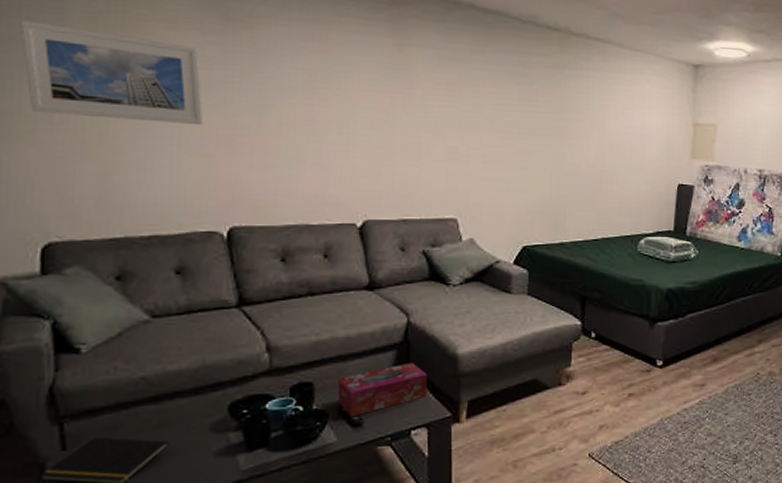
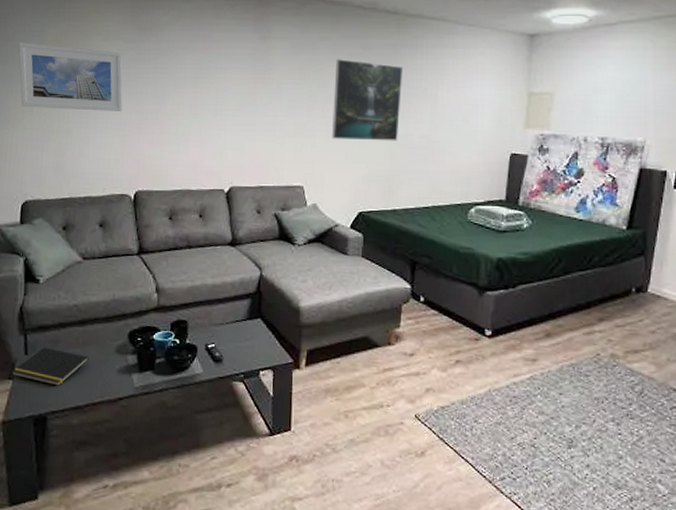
tissue box: present [338,363,427,418] -> none [205,311,274,354]
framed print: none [490,76,568,170] -> present [332,59,404,141]

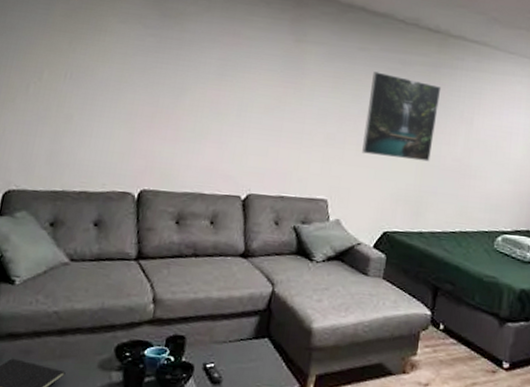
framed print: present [18,43,123,112] -> none [15,14,140,103]

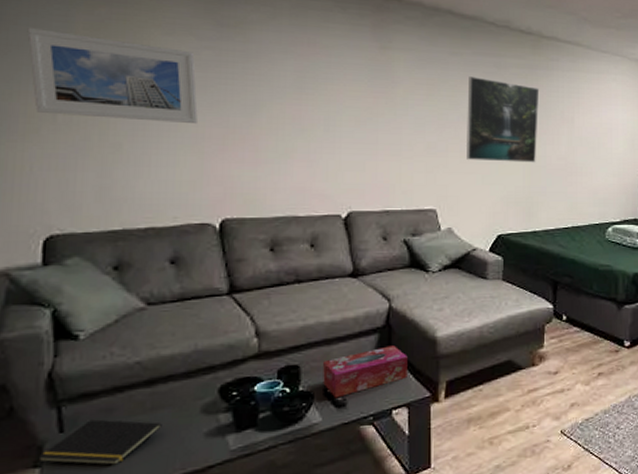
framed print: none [15,14,140,103] -> present [27,28,198,125]
tissue box: none [203,330,283,375] -> present [323,346,408,398]

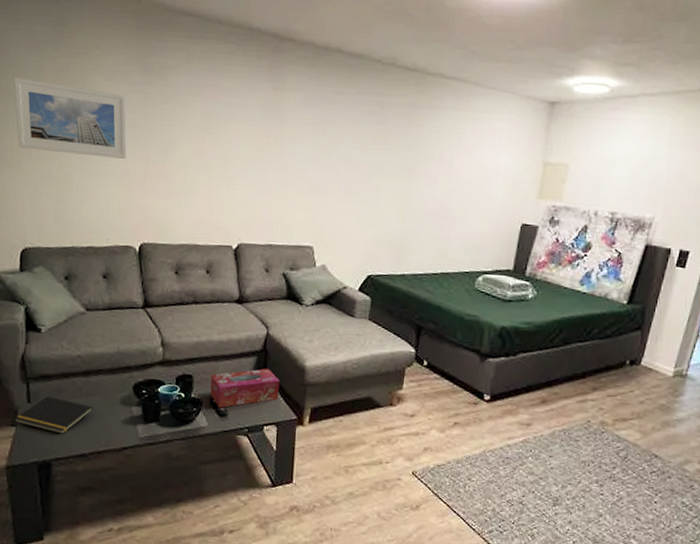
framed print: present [467,76,540,163] -> none [344,116,420,205]

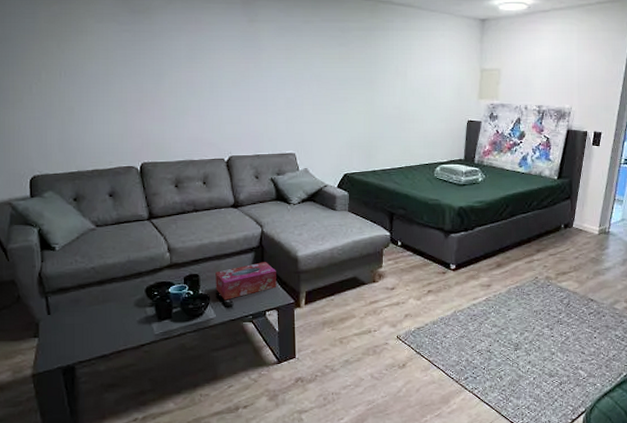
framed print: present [13,78,127,160] -> none [10,25,121,91]
notepad: present [14,396,93,434] -> none [36,307,110,339]

